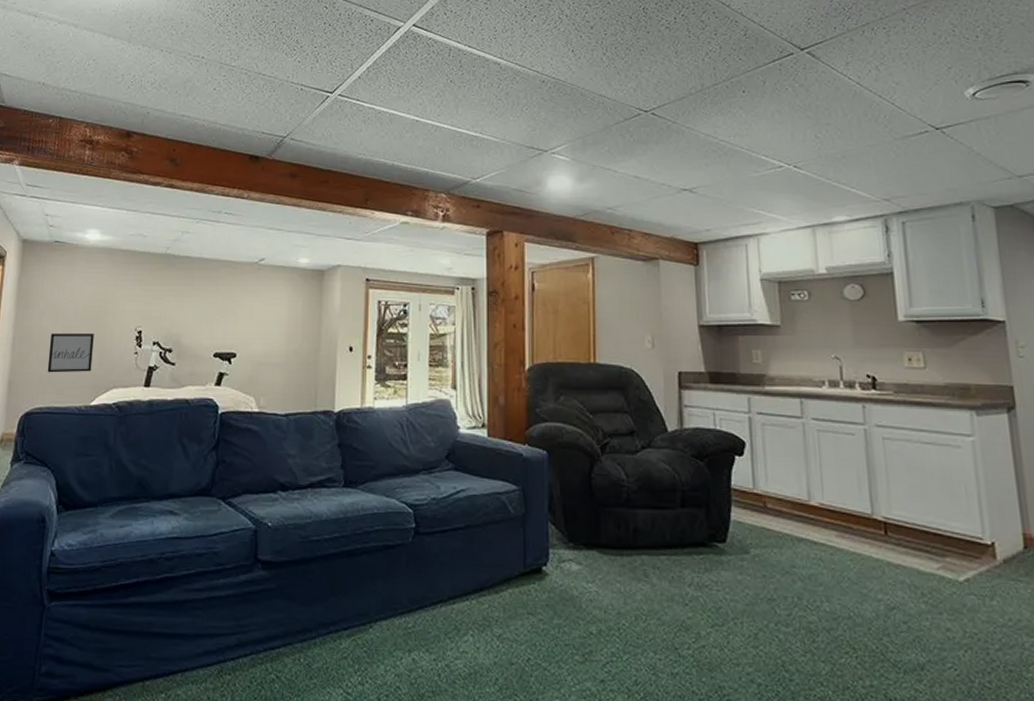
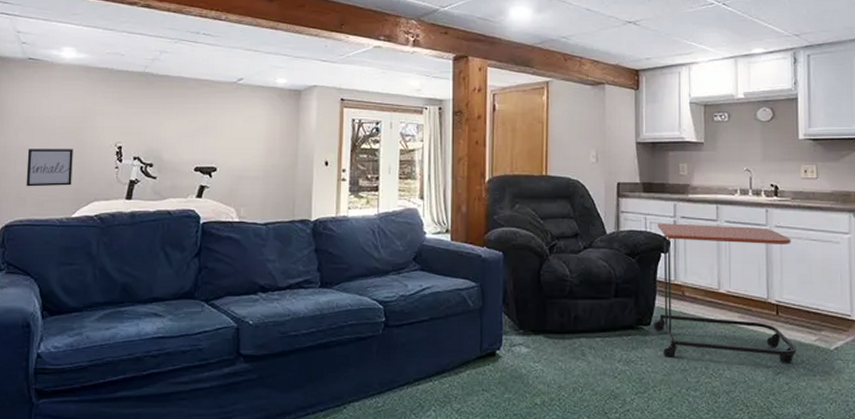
side table: none [729,420,915,597] -> present [653,223,797,363]

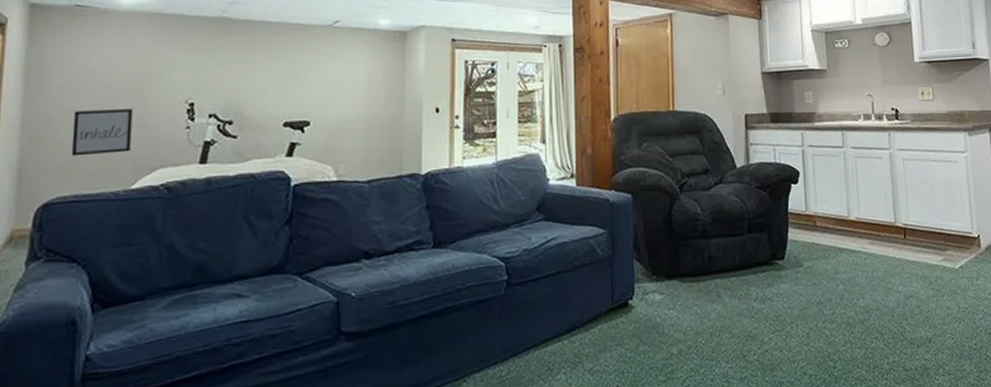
side table: present [653,223,797,363] -> none [786,151,925,292]

